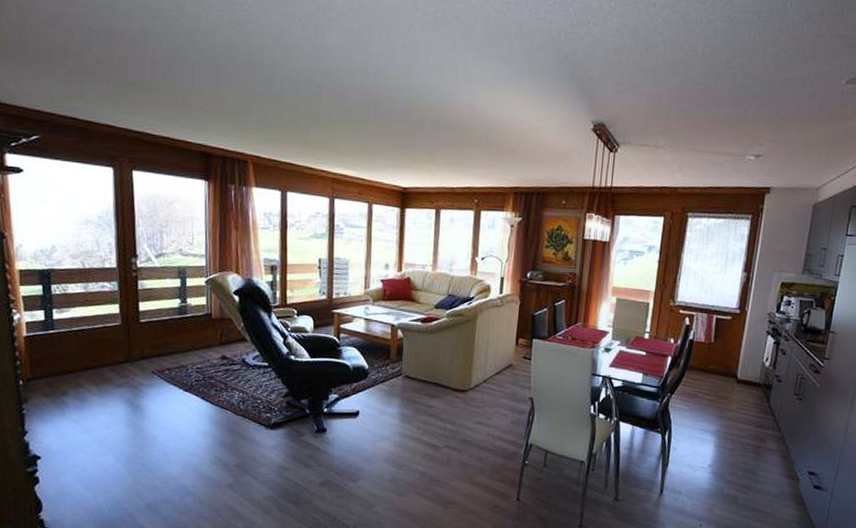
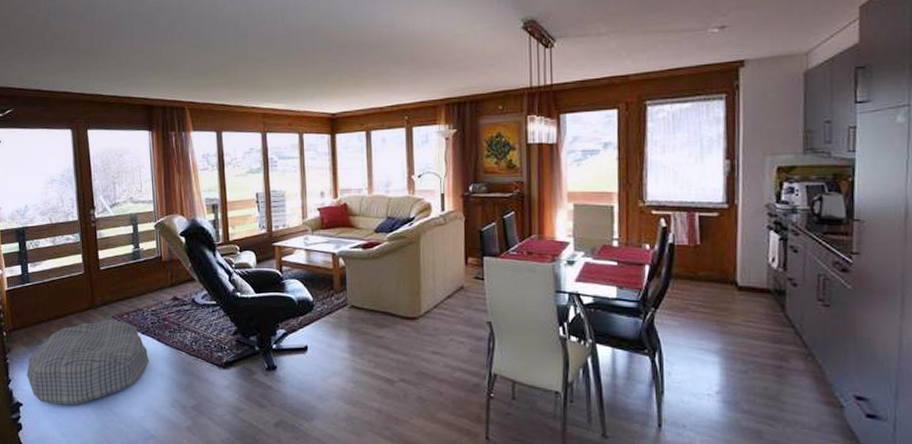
dog bed: none [47,374,192,460] -> present [26,320,150,405]

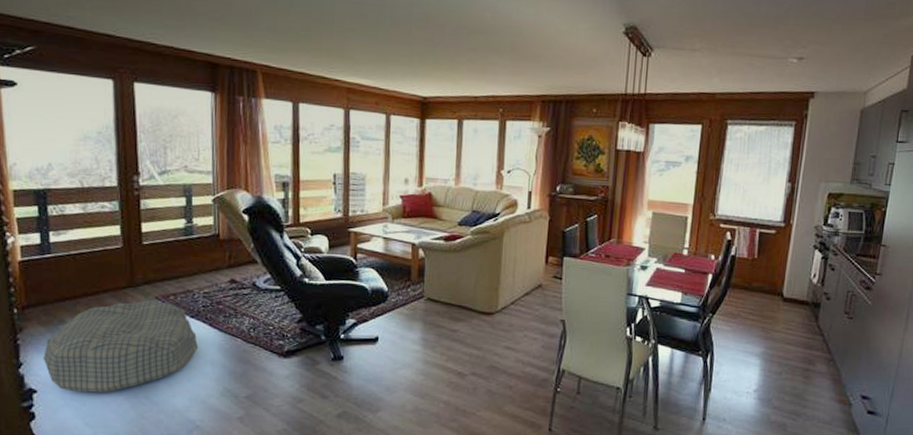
kettle: present [808,192,846,226] -> none [848,219,877,249]

